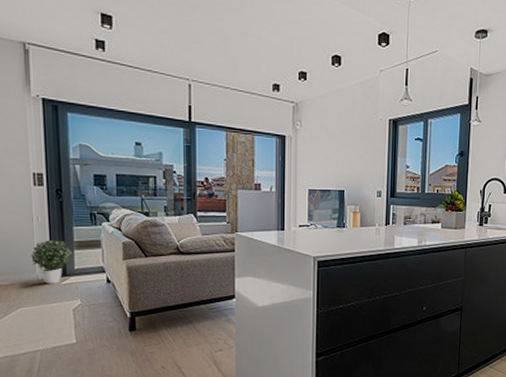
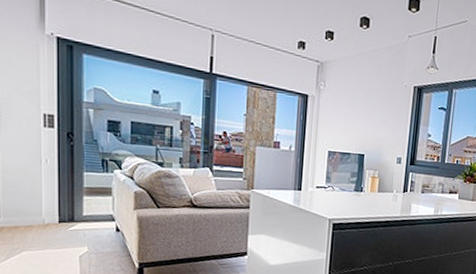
potted plant: present [31,240,72,285] -> none [38,184,81,230]

